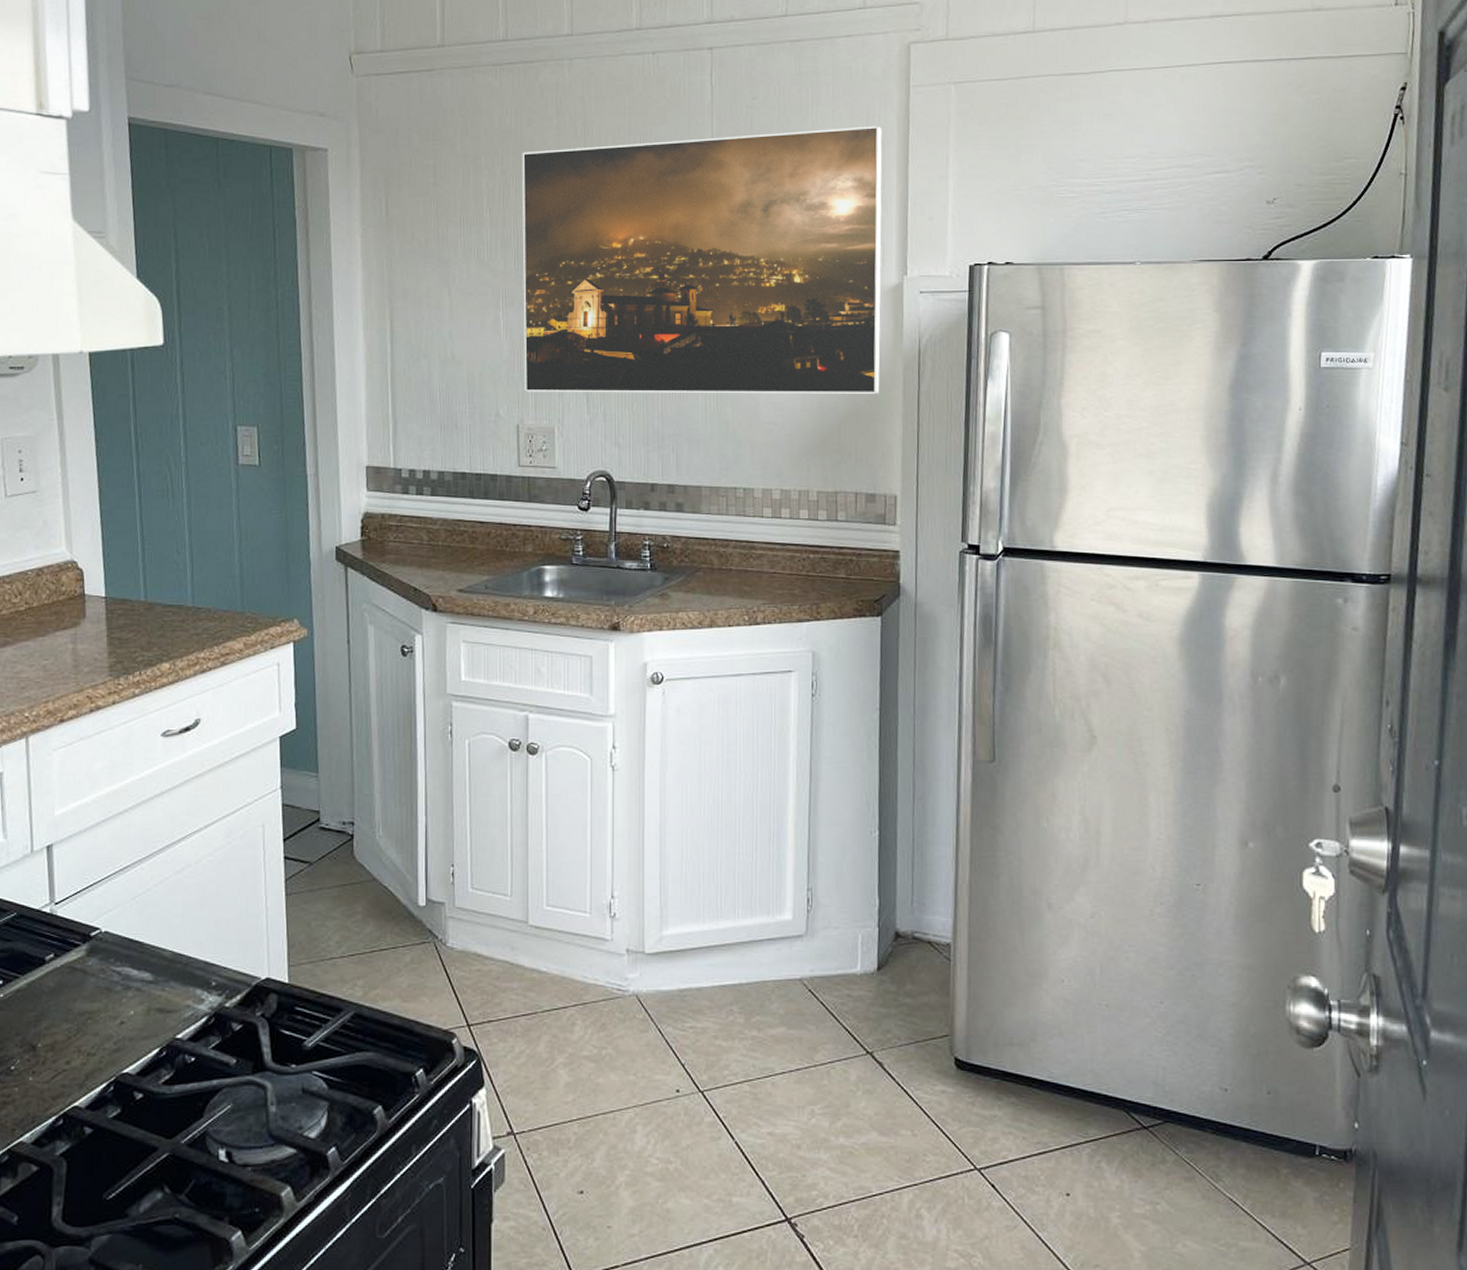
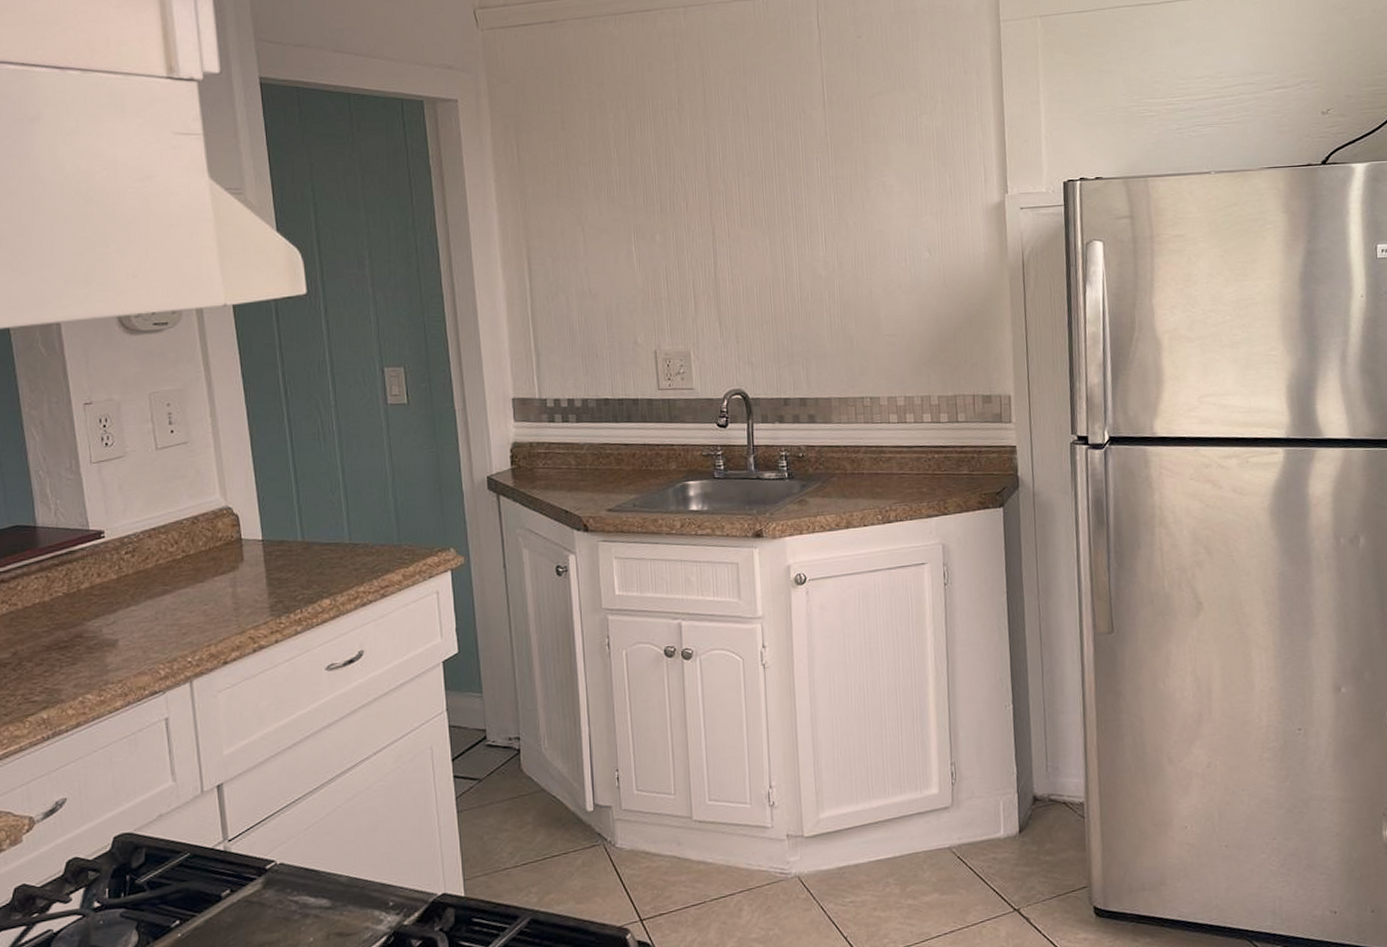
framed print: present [522,125,882,395] -> none [645,57,990,320]

